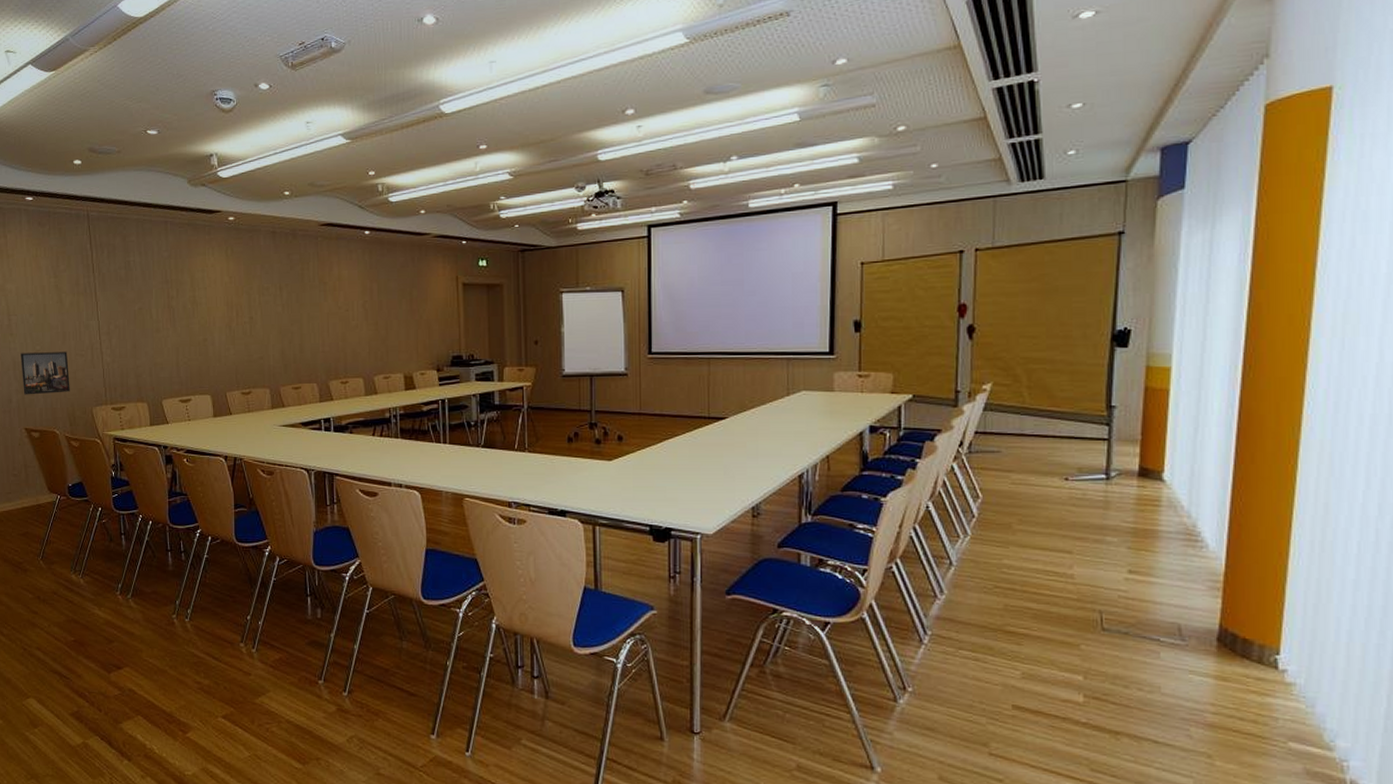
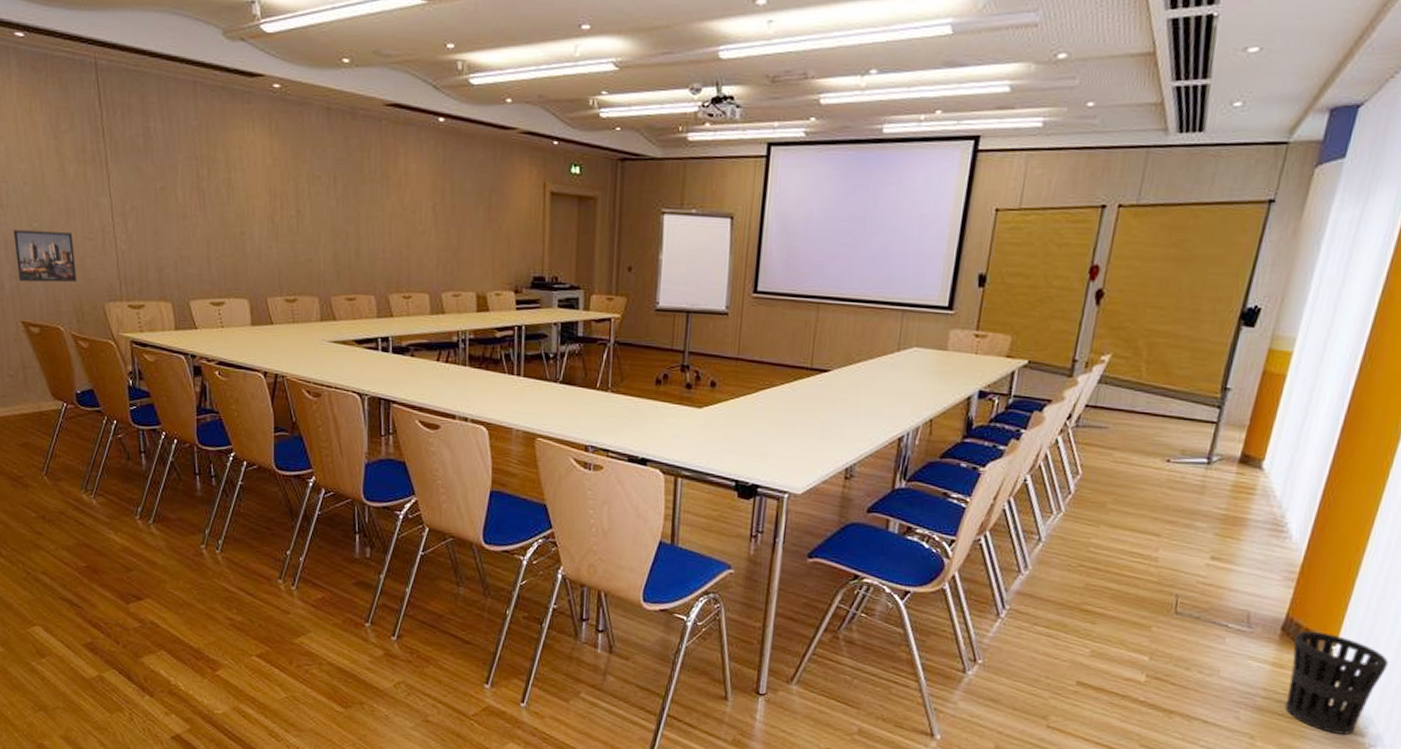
wastebasket: none [1233,640,1341,750] -> present [1284,631,1389,735]

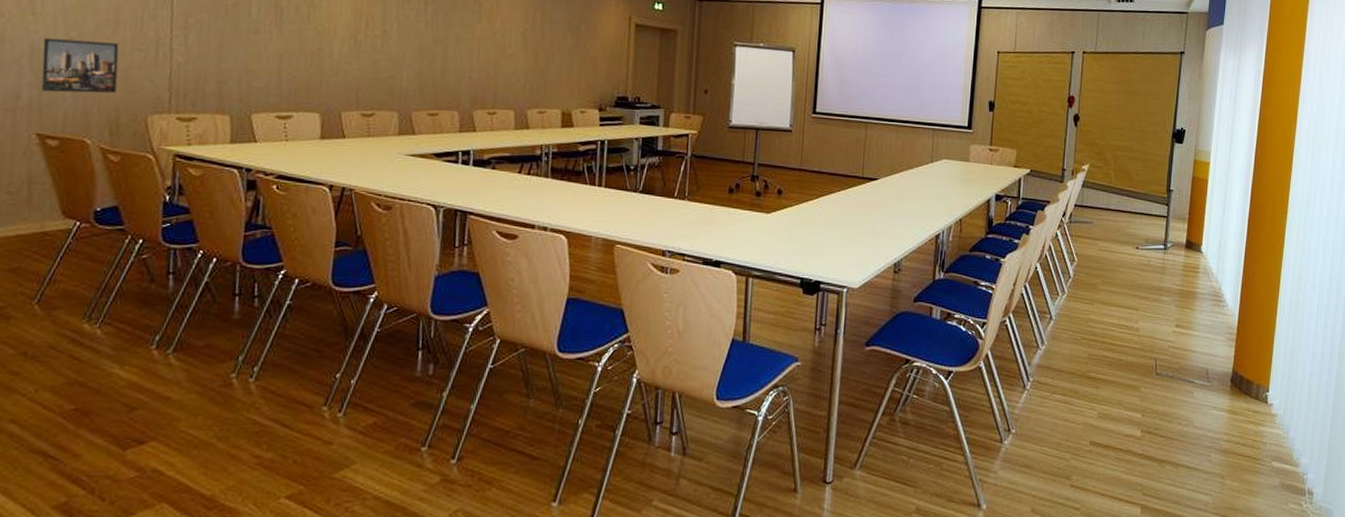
wastebasket: present [1284,631,1389,735] -> none [1240,381,1305,467]

